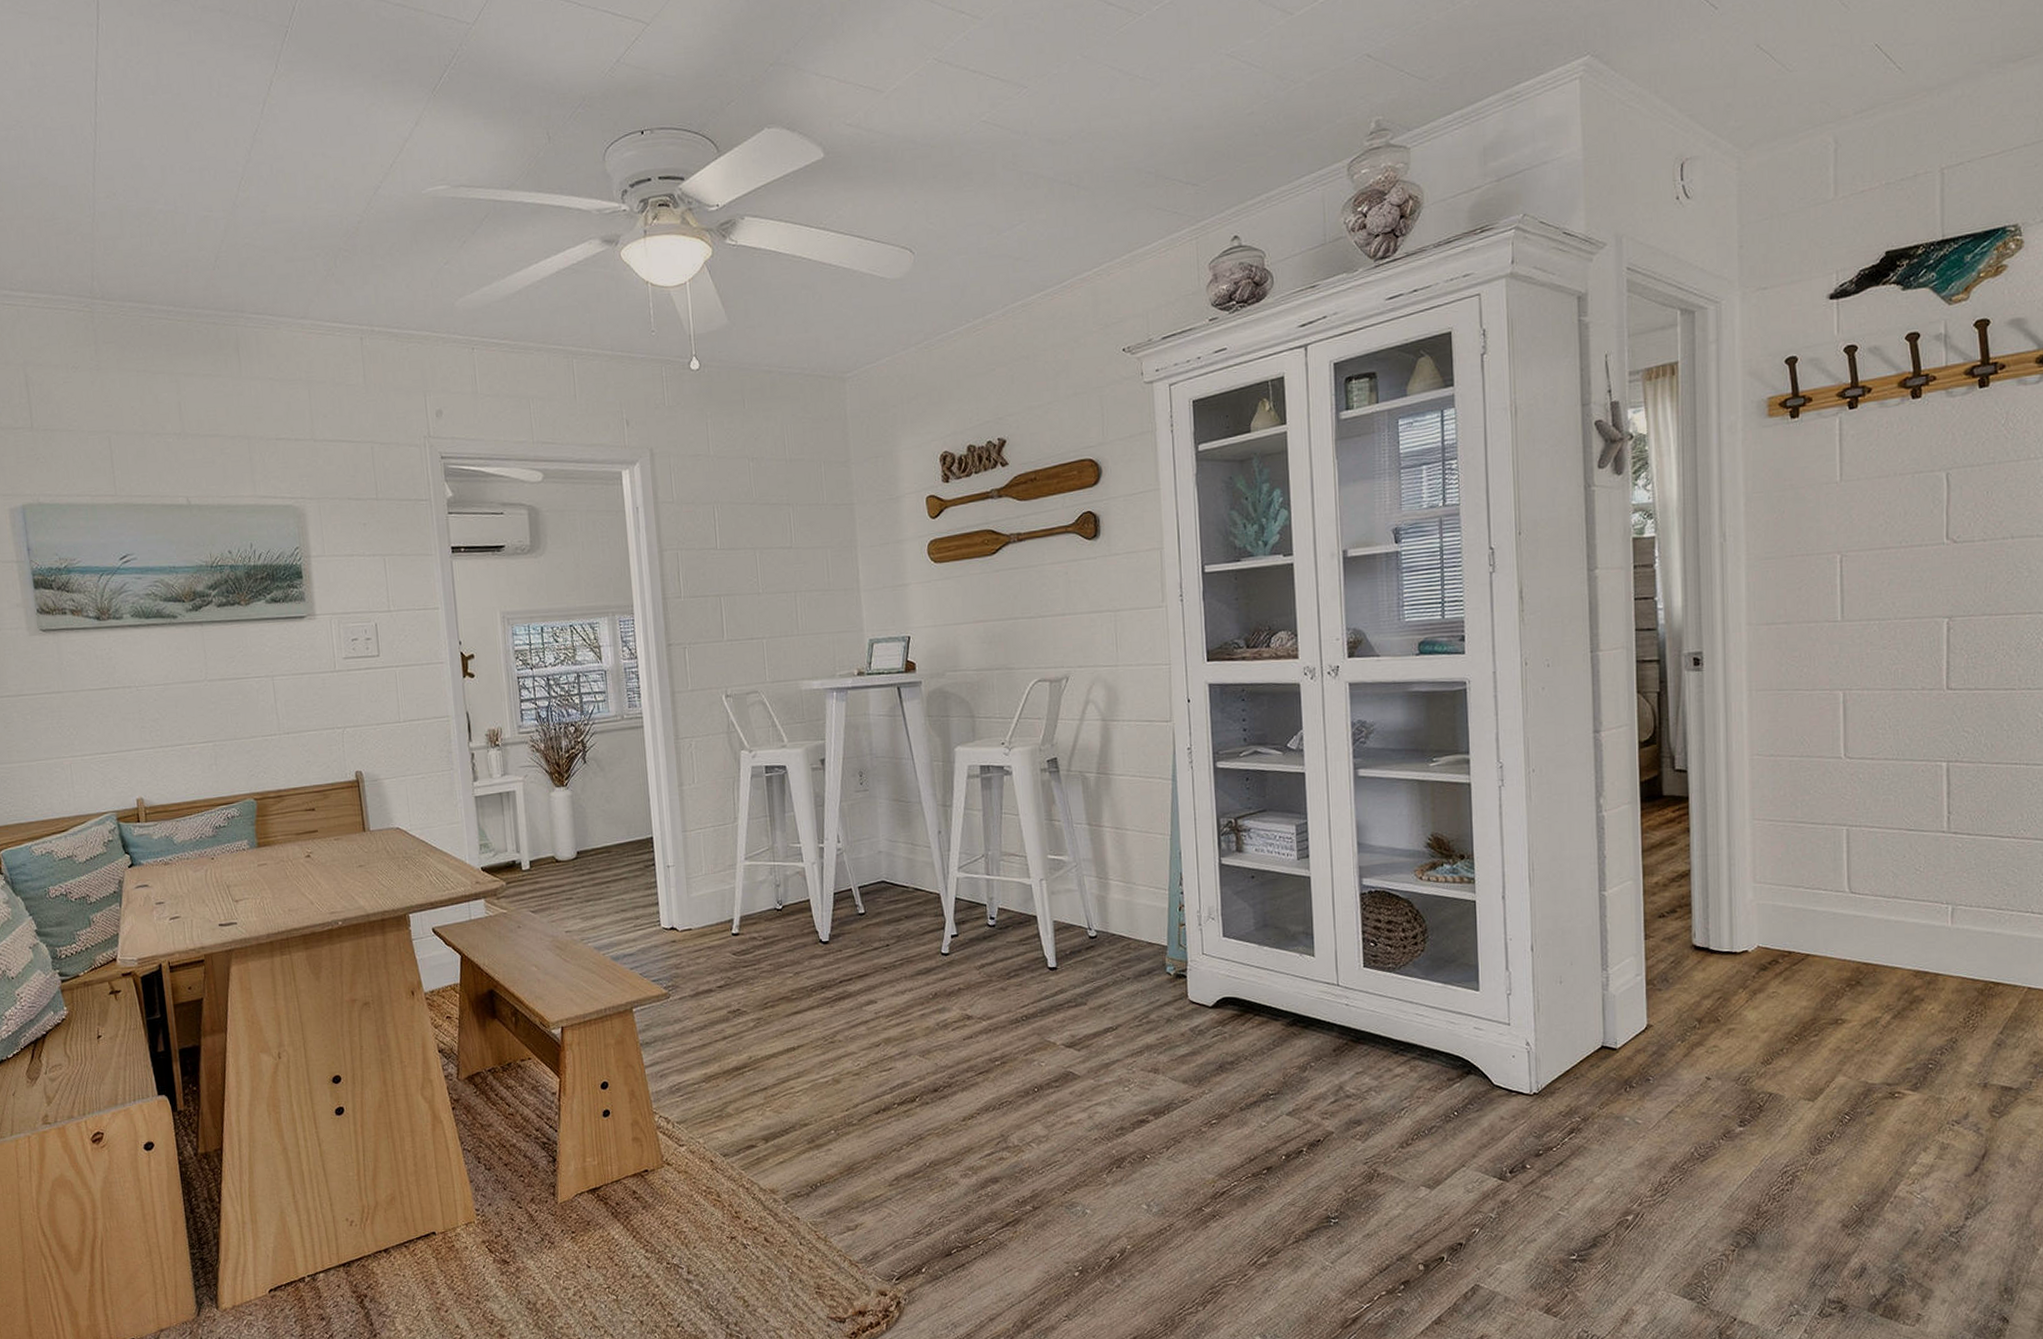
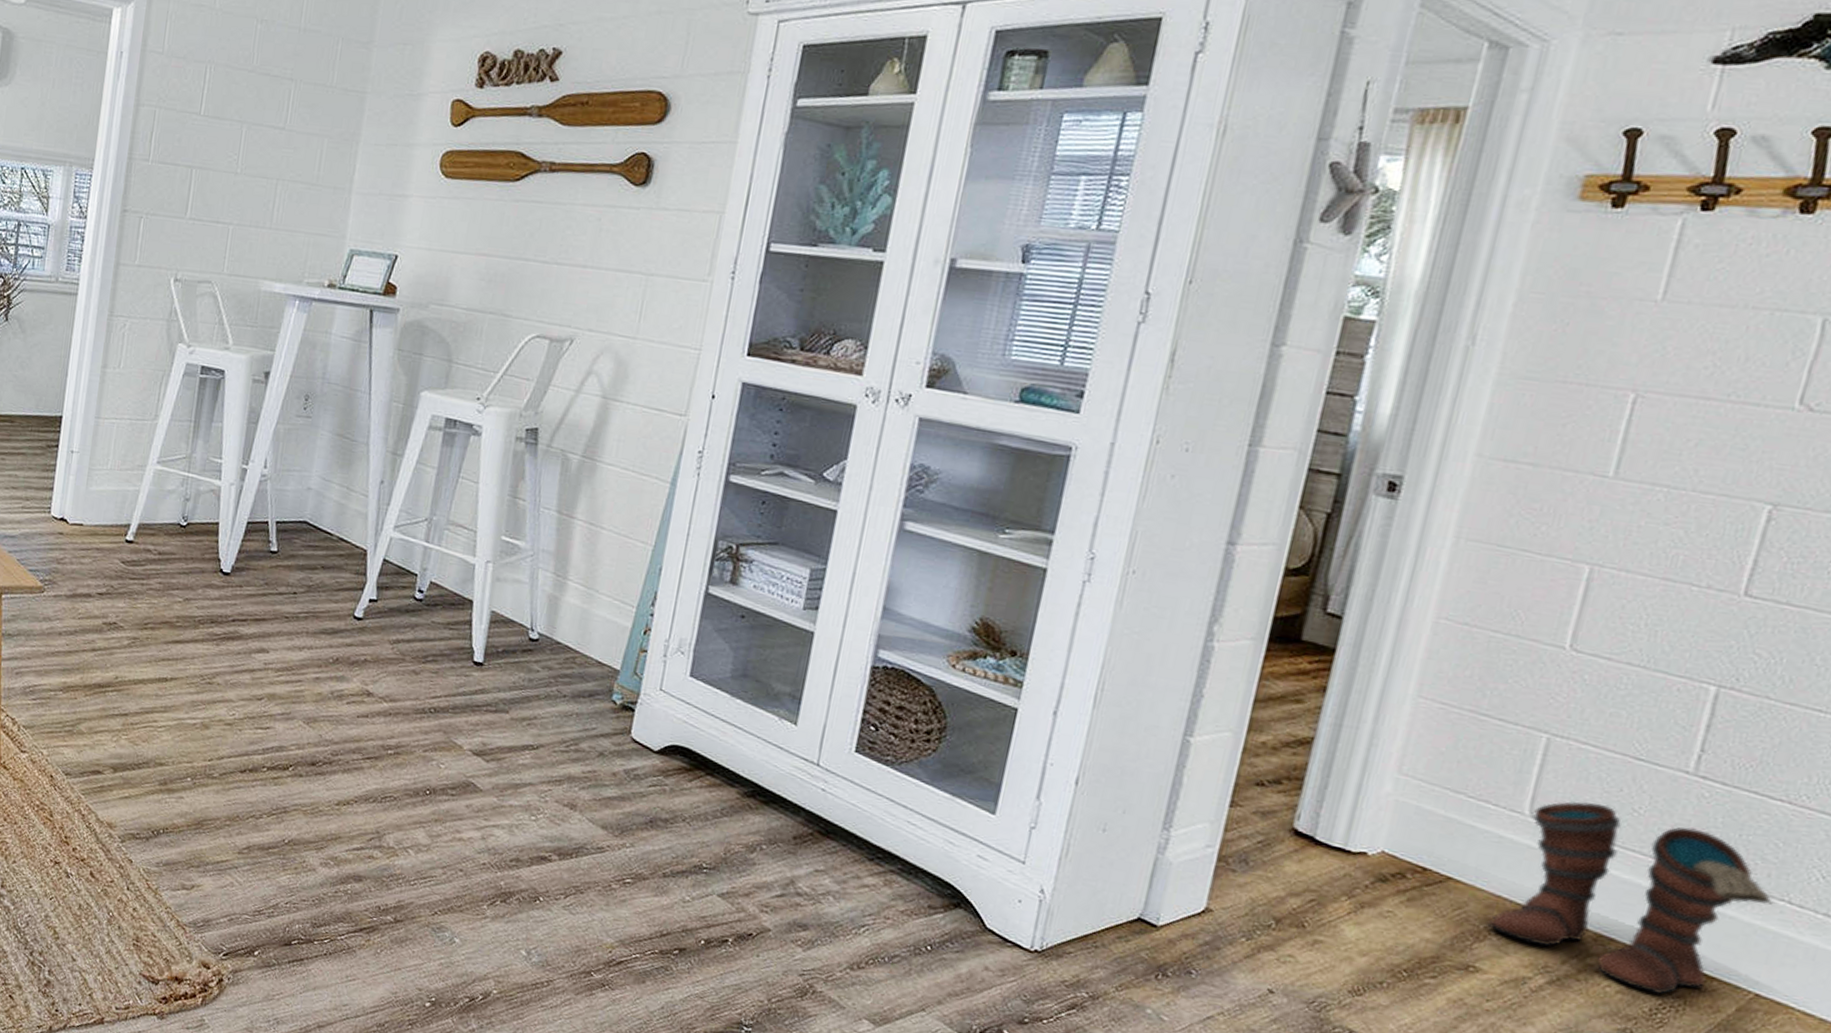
boots: none [1842,870,2023,1006] -> present [1487,801,1774,995]

